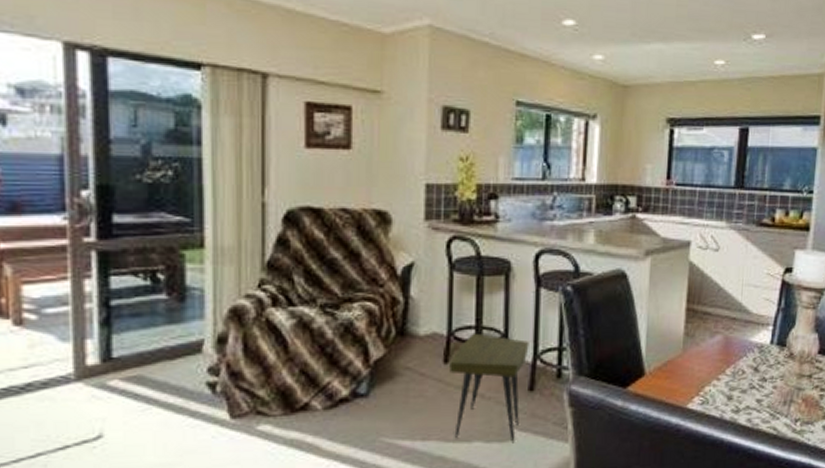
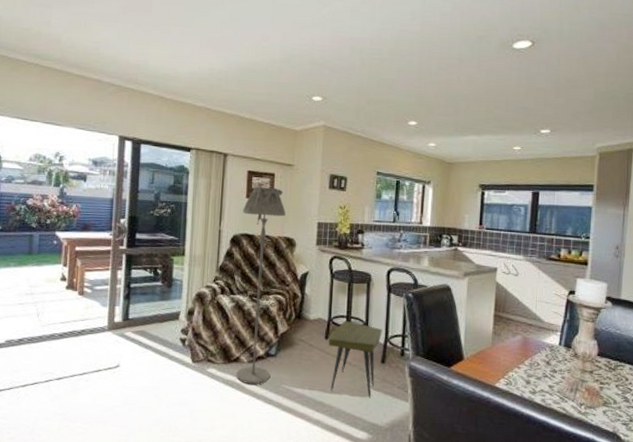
floor lamp: none [301,128,374,443] -> present [236,186,286,385]

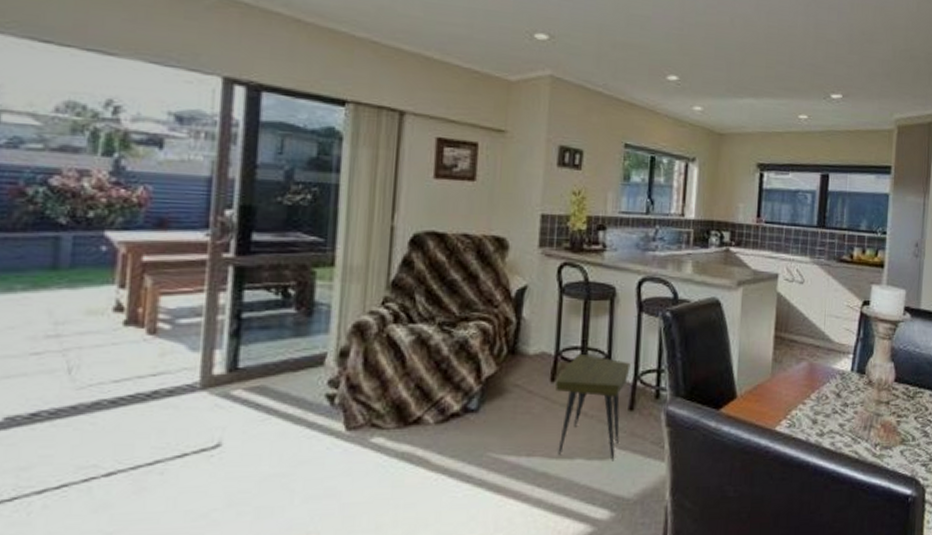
floor lamp: present [236,186,286,385] -> none [417,161,495,456]

